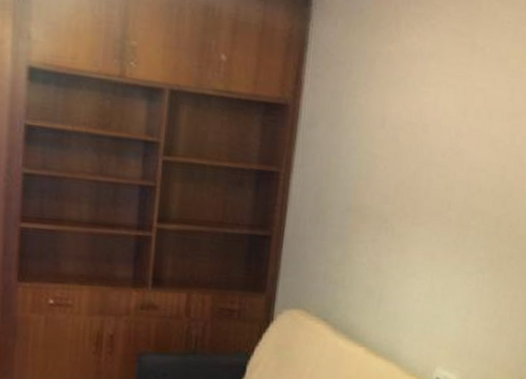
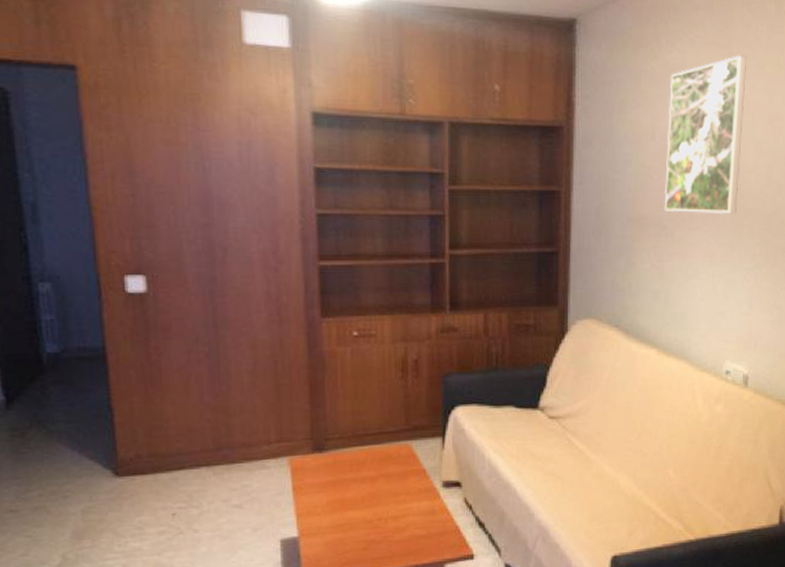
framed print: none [387,45,490,213] -> present [664,55,747,215]

